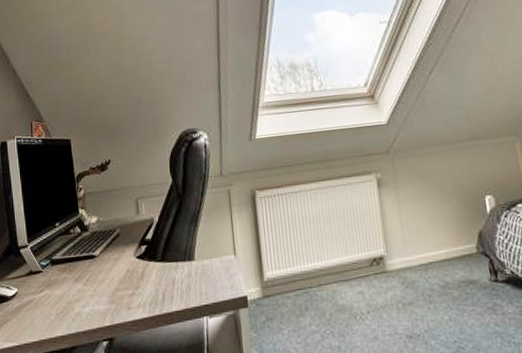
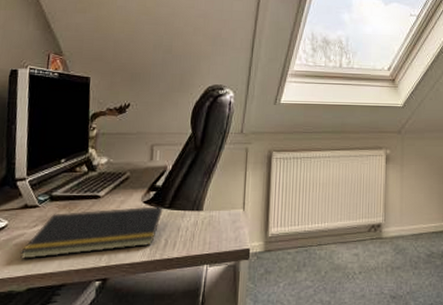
notepad: none [32,260,156,325] -> present [20,206,162,259]

